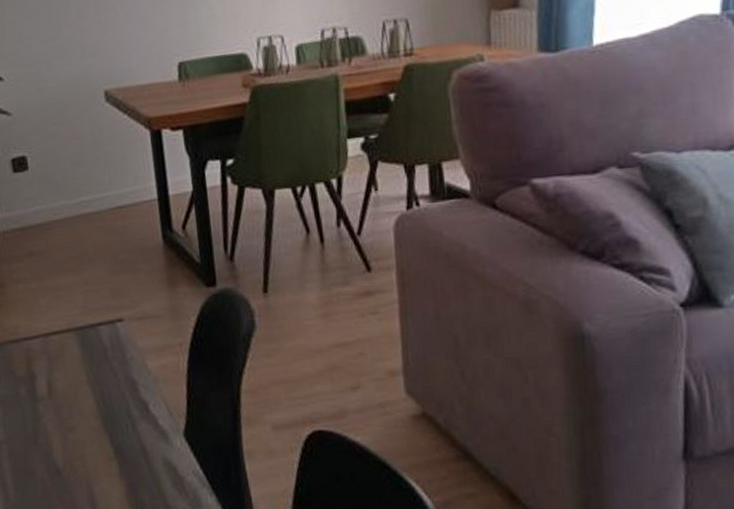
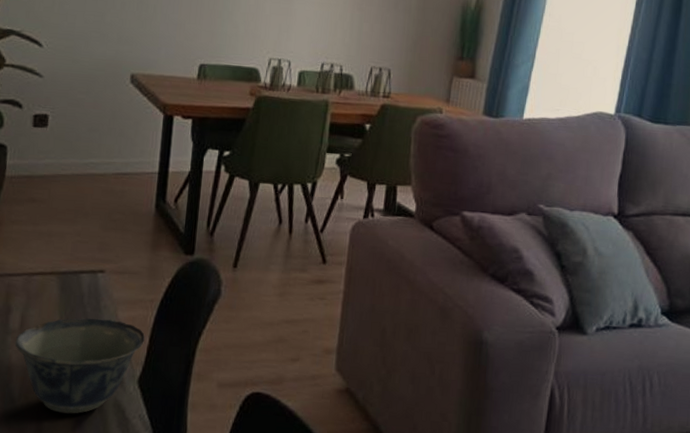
bowl: none [46,370,182,479] -> present [14,318,145,414]

